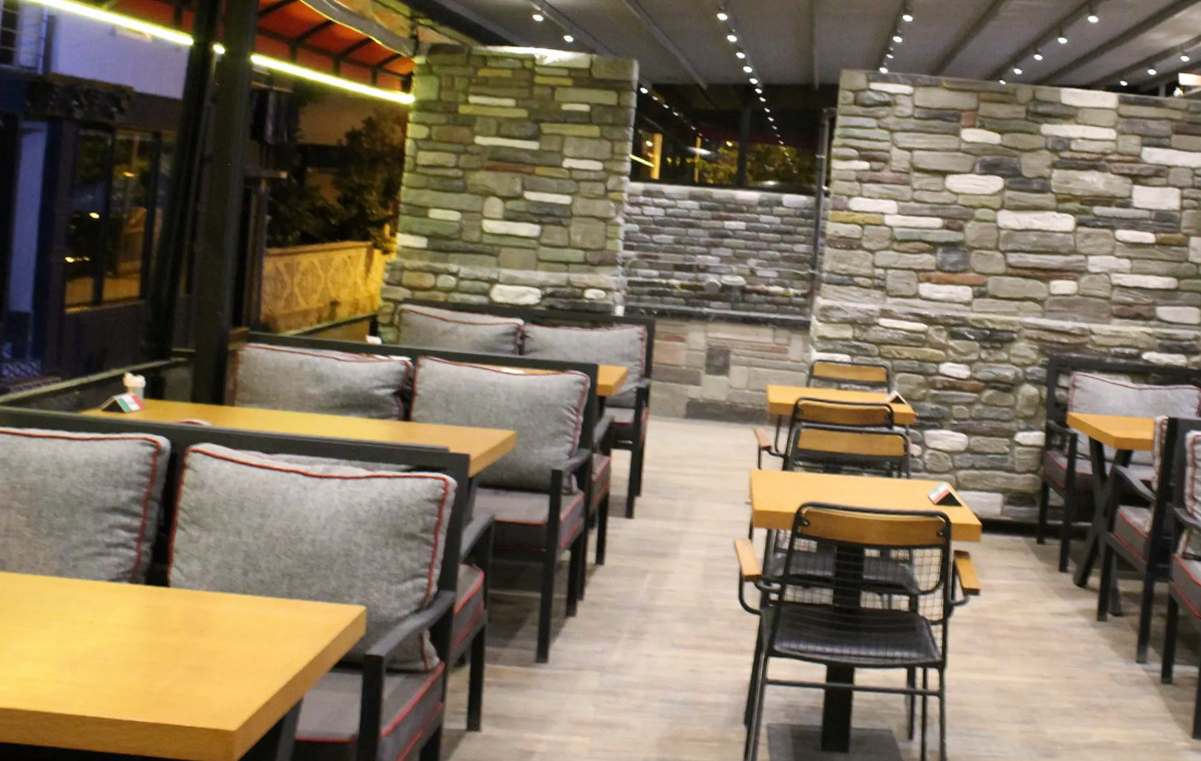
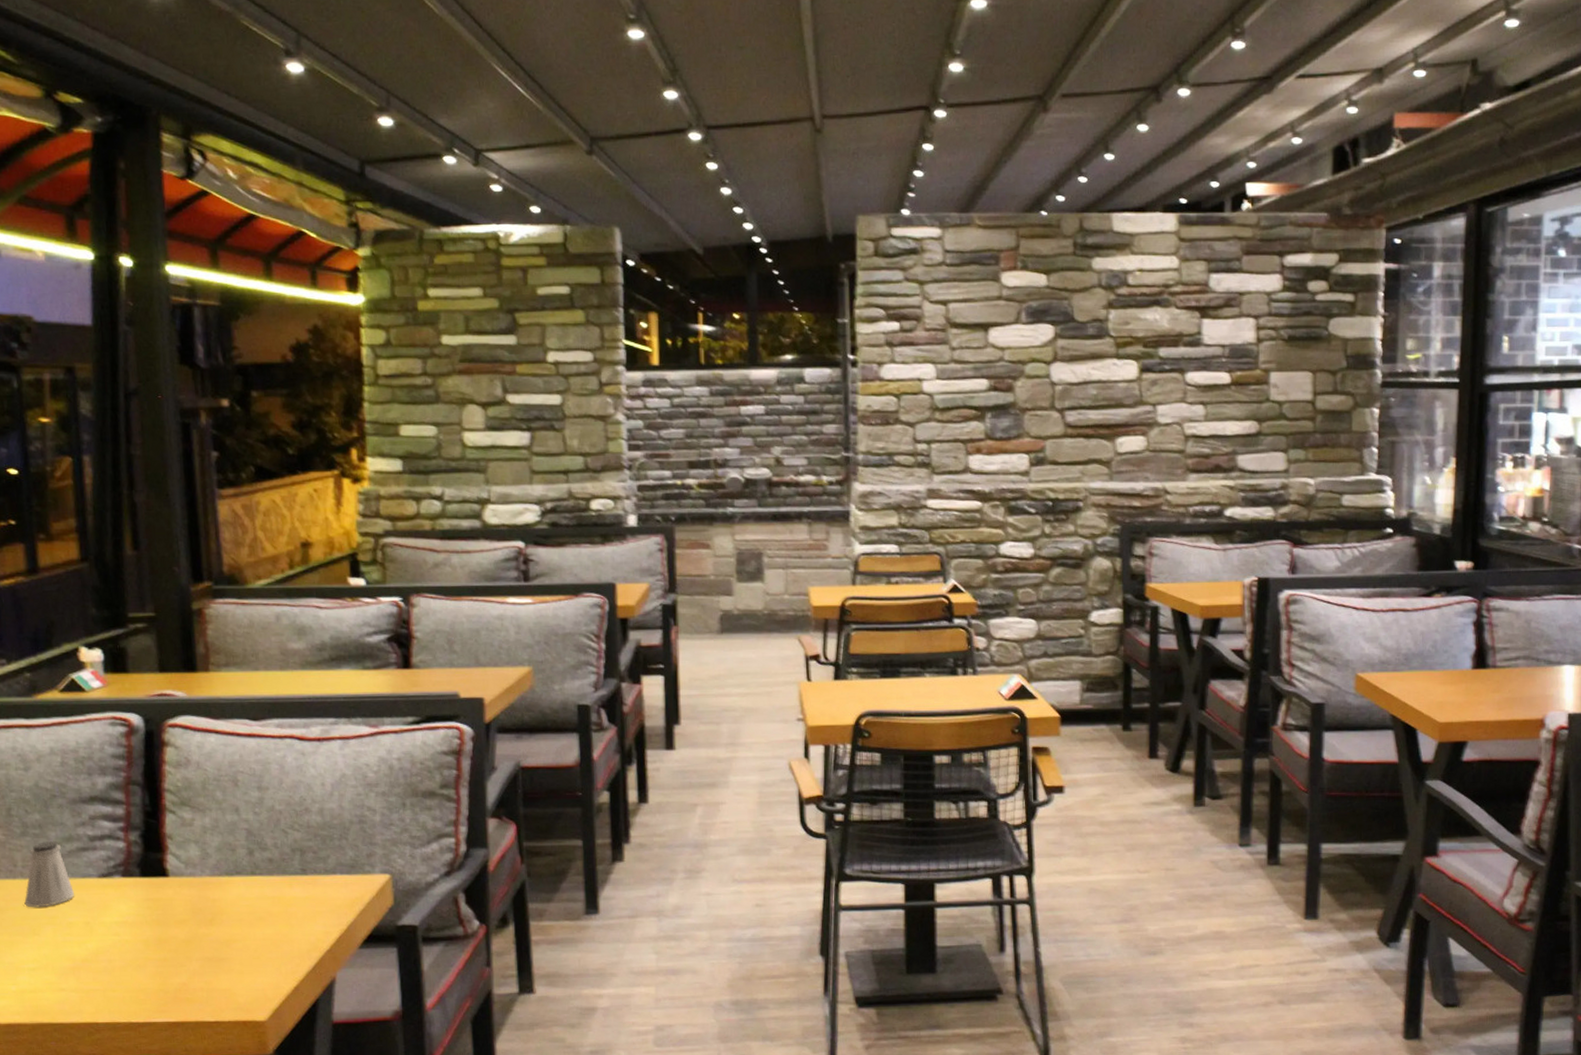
saltshaker: none [39,543,85,604] -> present [24,841,75,908]

